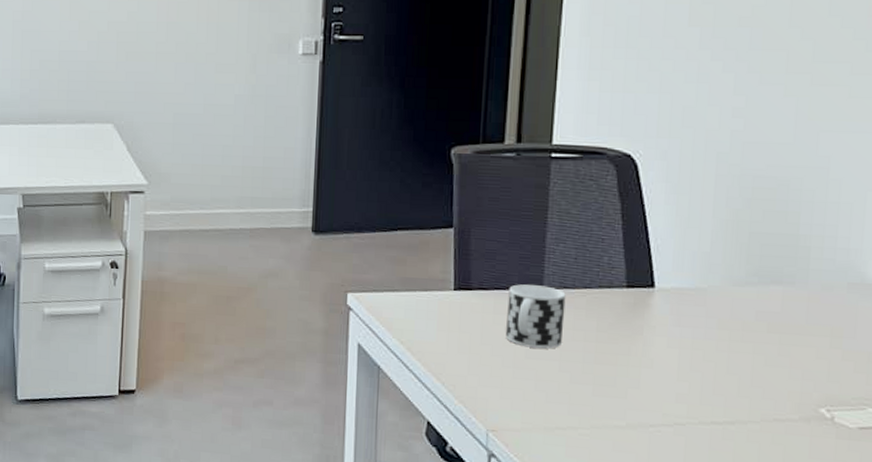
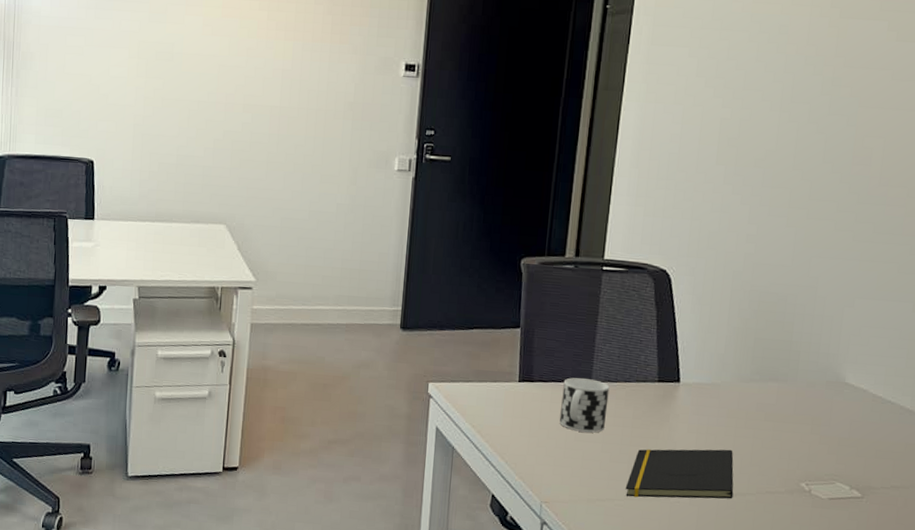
notepad: none [591,367,731,428] -> present [625,449,734,499]

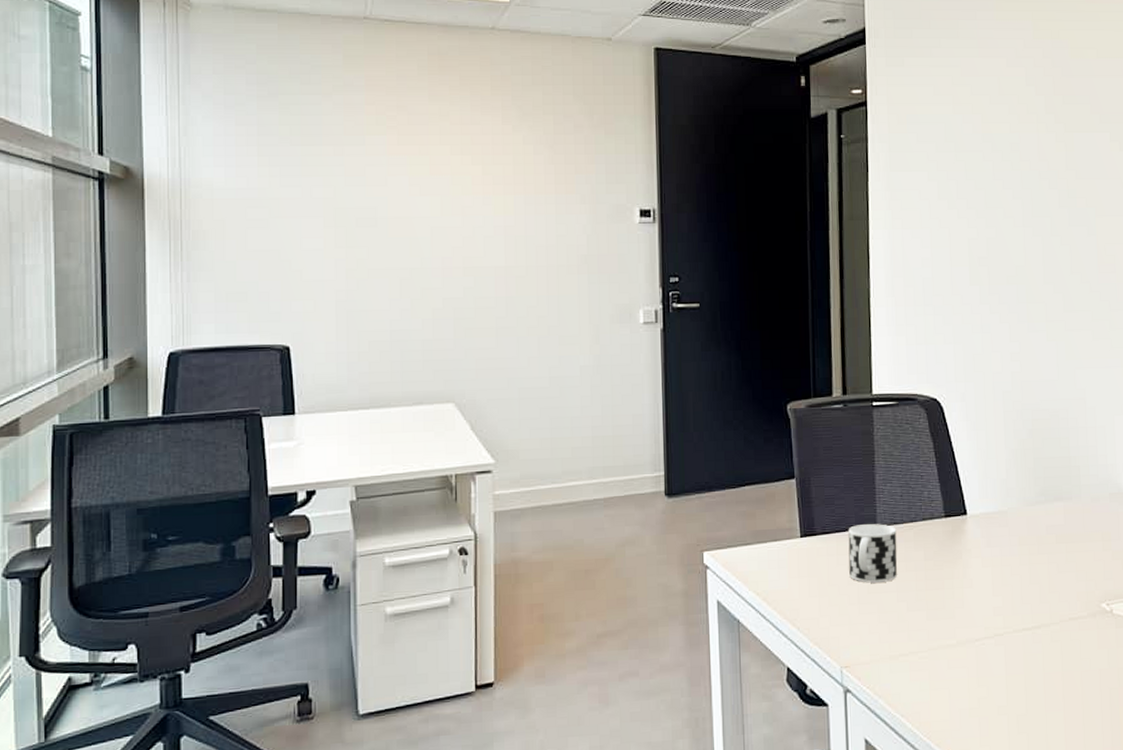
notepad: present [625,449,734,499] -> none [927,579,1038,647]

